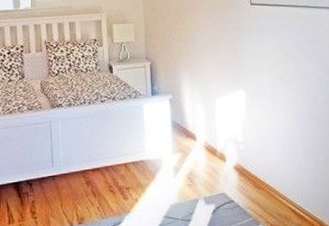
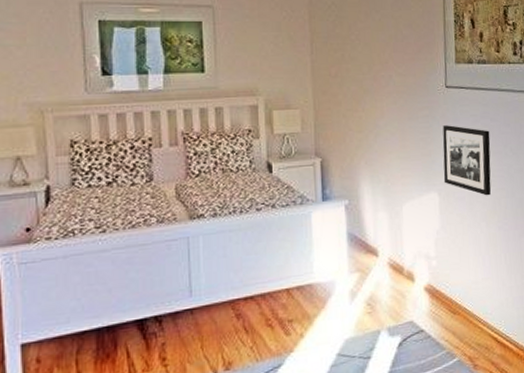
picture frame: none [248,35,290,94] -> present [442,125,491,196]

